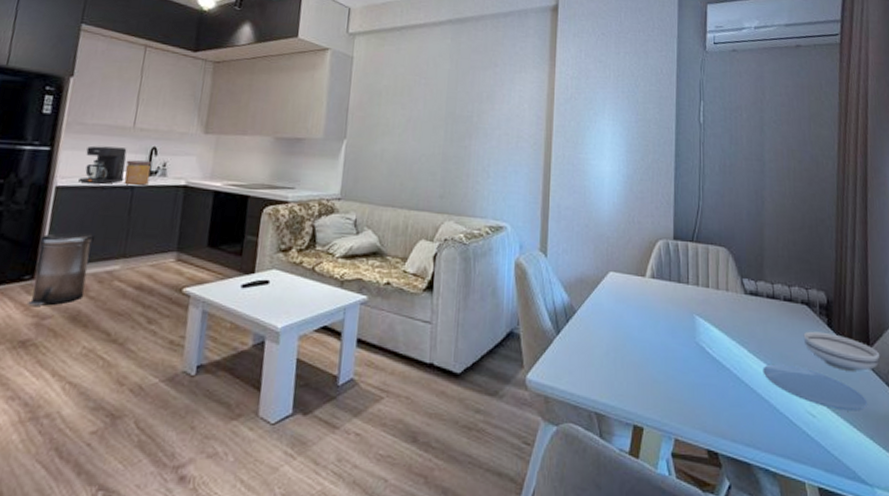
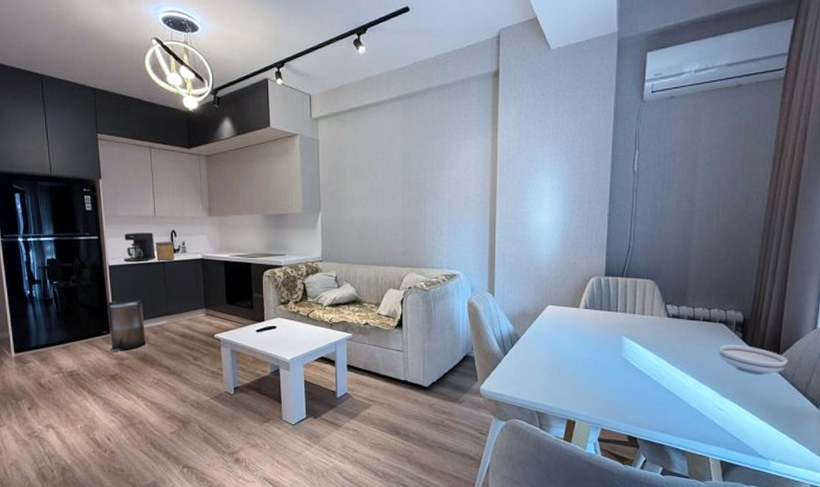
plate: present [762,364,868,411] -> none [679,371,772,405]

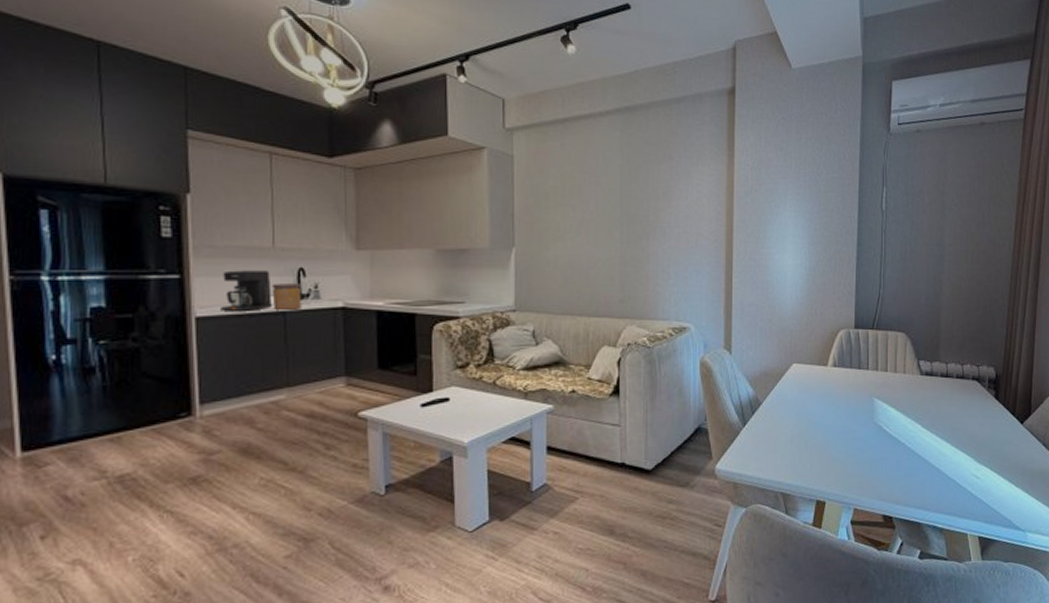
pedal bin: present [107,298,146,351] -> none [190,363,252,442]
bowl: present [718,344,788,374] -> none [972,403,1040,436]

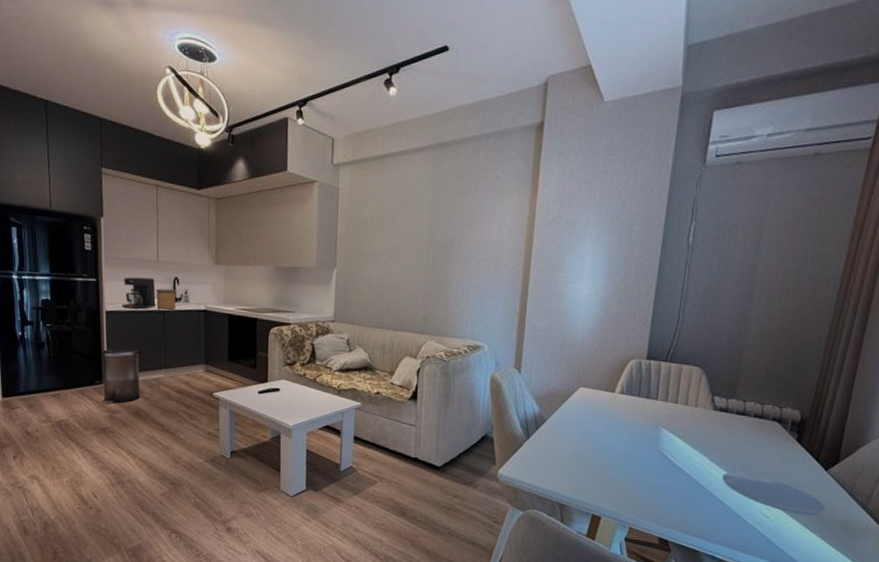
pedal bin: none [190,363,252,442] -> present [102,347,142,404]
plate: none [934,435,1026,471] -> present [722,472,826,516]

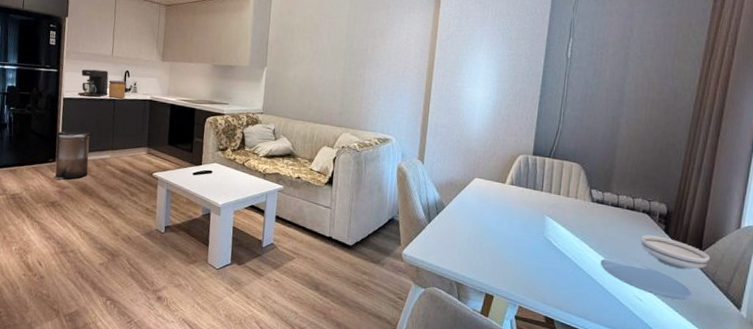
bowl: none [768,445,849,482] -> present [640,234,711,270]

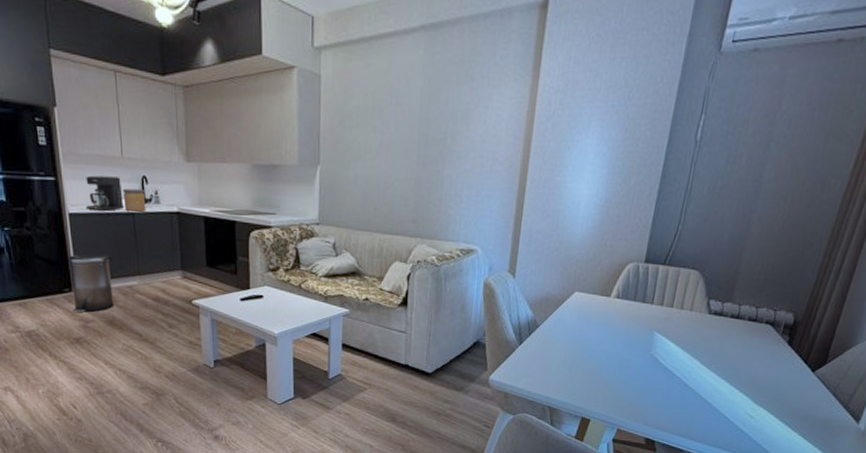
plate: present [600,257,692,300] -> none [711,374,809,415]
bowl: present [640,234,711,270] -> none [759,348,835,383]

